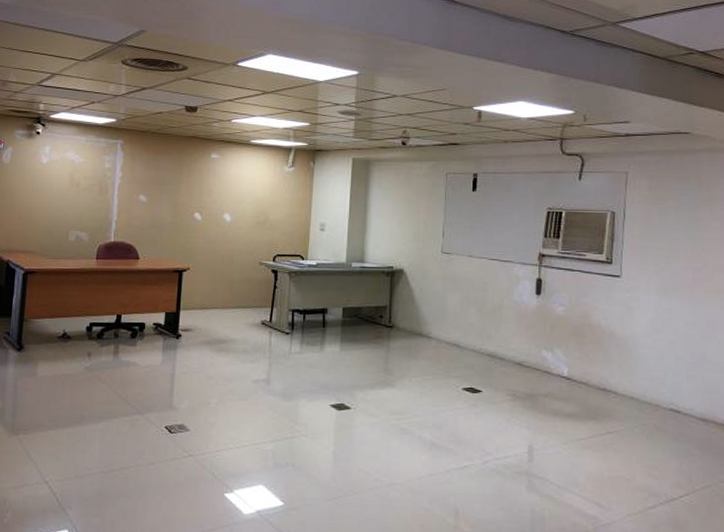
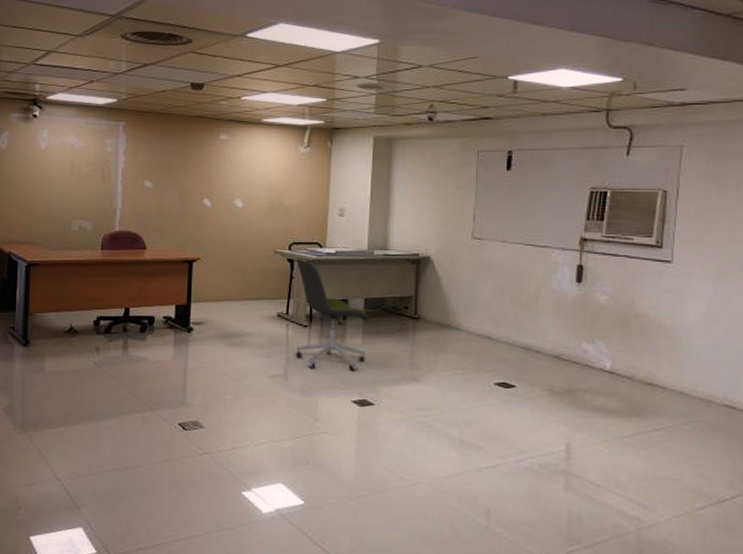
office chair: none [277,269,347,377] -> present [295,258,369,372]

